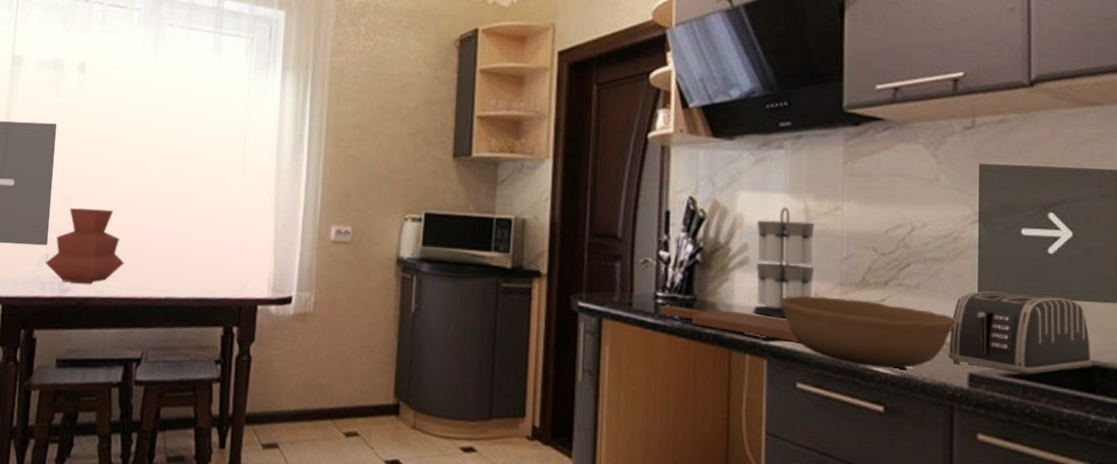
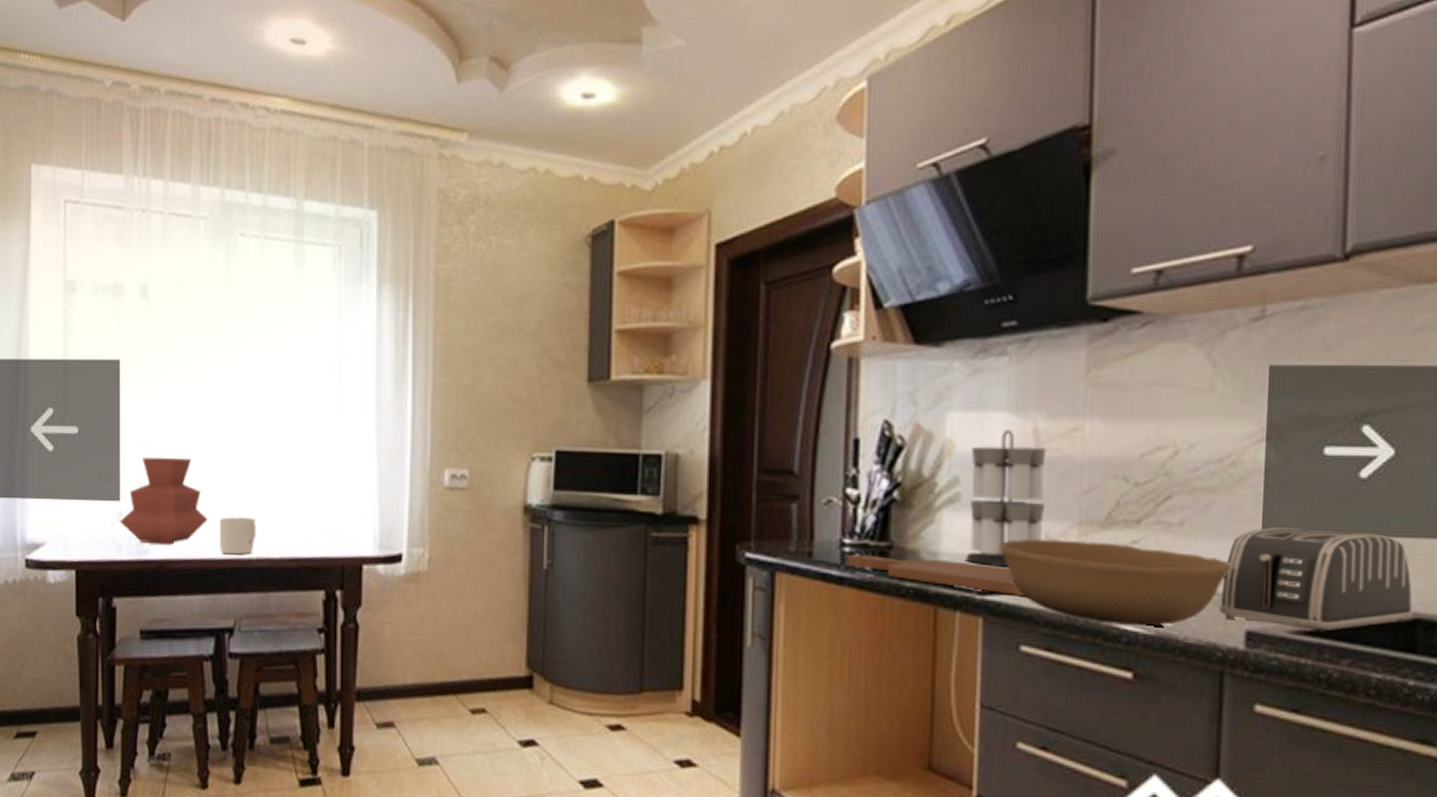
mug: none [133,261,167,295] -> present [220,517,257,555]

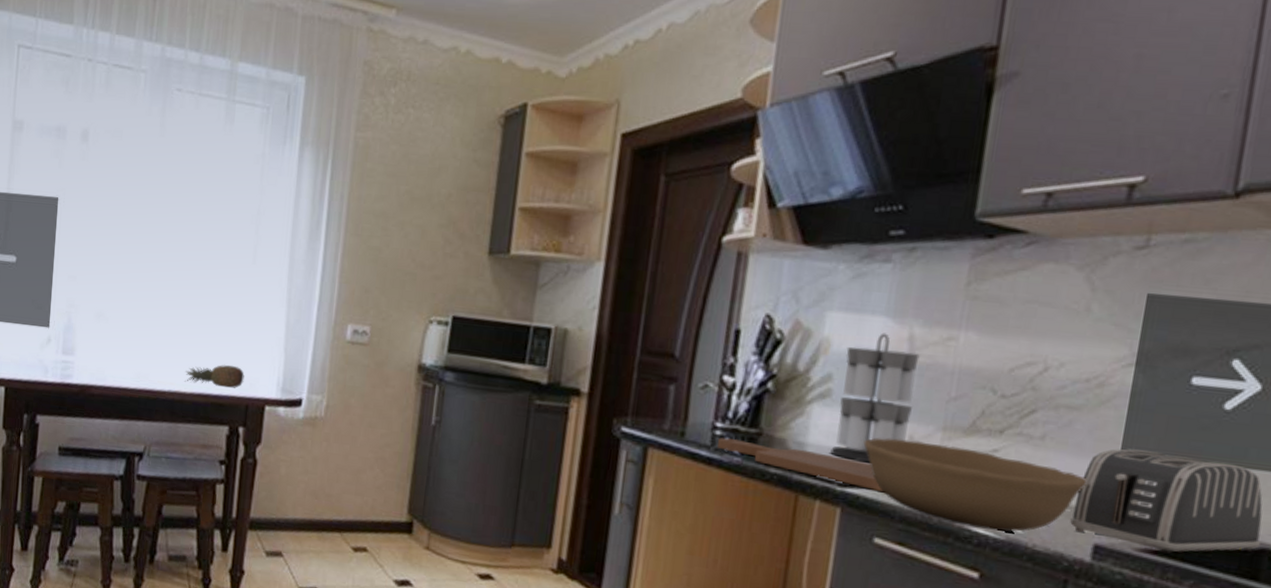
vase: present [119,457,208,544] -> none [47,290,127,371]
mug: present [220,517,257,555] -> none [136,351,171,387]
fruit: none [273,523,338,550] -> present [185,364,245,389]

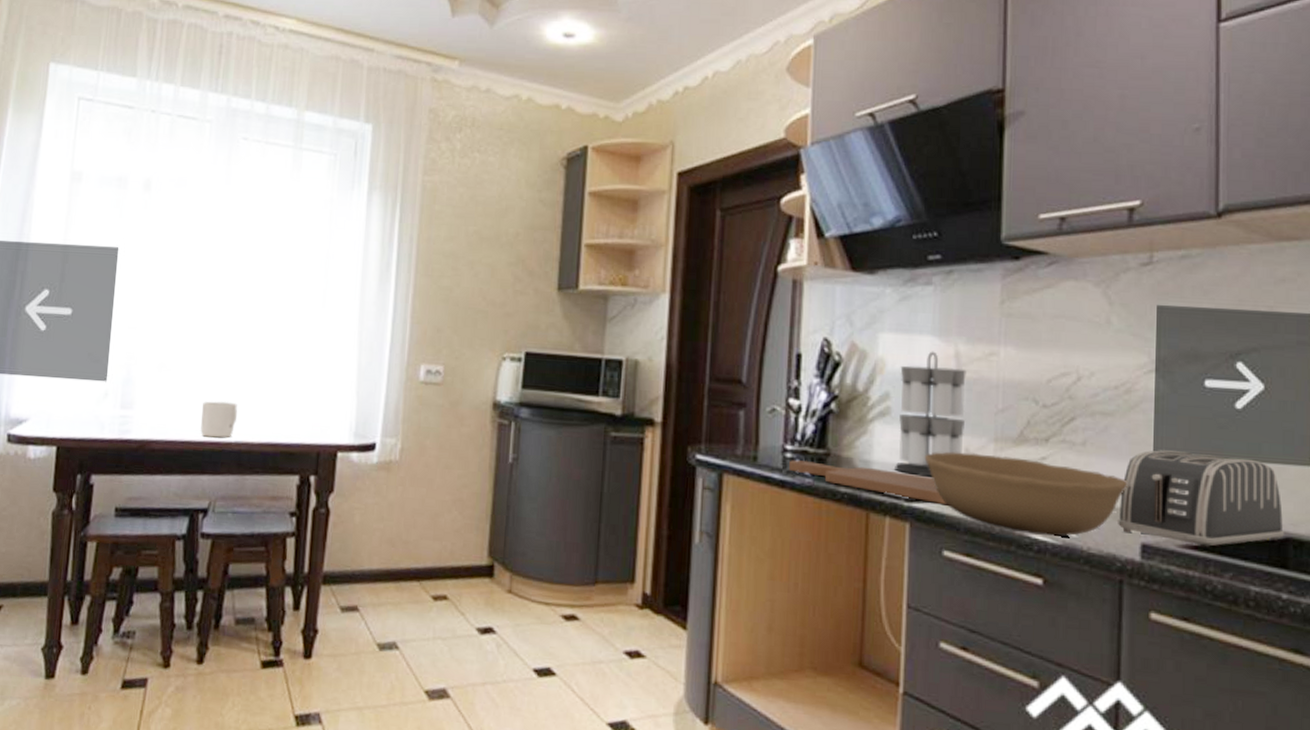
mug: none [136,351,171,387] -> present [200,401,238,438]
fruit: present [185,364,245,389] -> none [252,411,315,437]

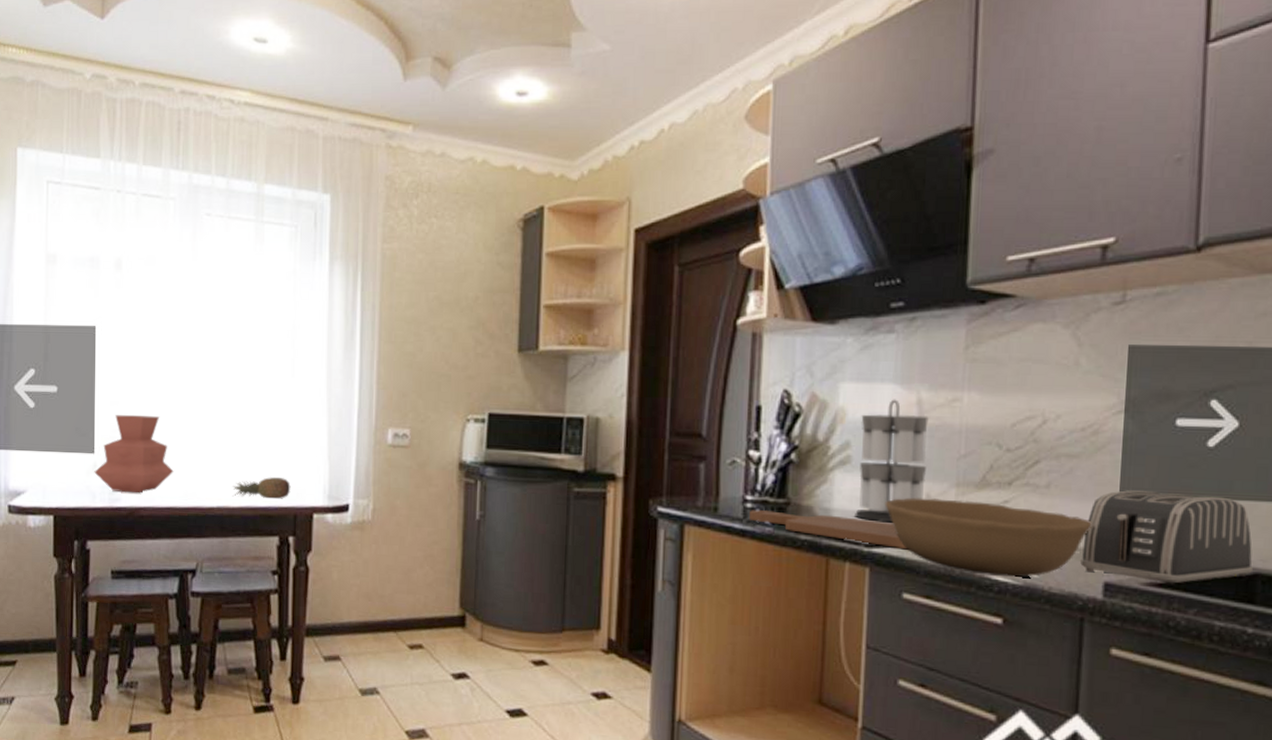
vase: none [104,341,191,424] -> present [93,414,174,493]
mug: present [200,401,238,438] -> none [184,469,218,504]
fruit: none [252,411,315,437] -> present [233,476,291,500]

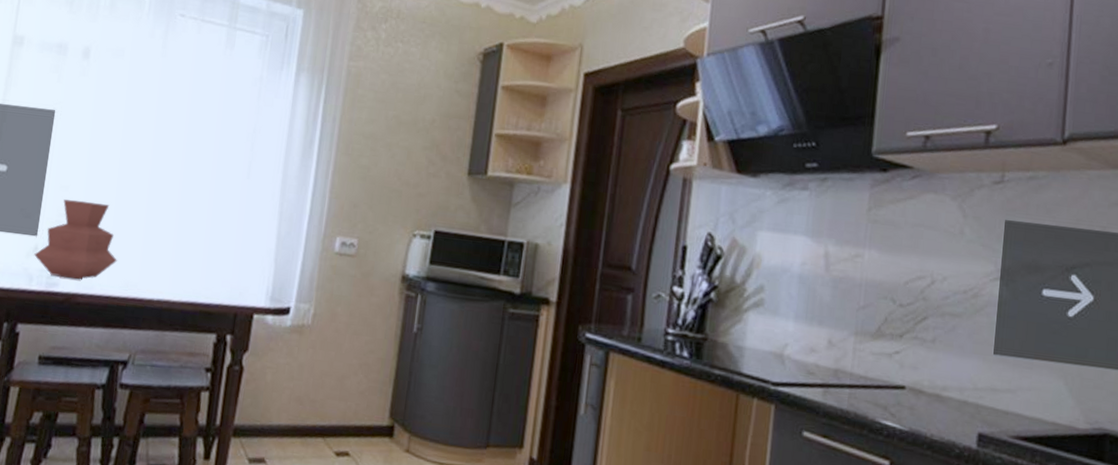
fruit: present [233,476,291,500] -> none [174,273,234,298]
cutting board: present [750,510,908,550] -> none [670,343,810,391]
spice rack: present [855,399,929,523] -> none [764,250,834,364]
bowl: present [885,497,1092,577] -> none [791,342,970,424]
toaster: present [1080,490,1253,587] -> none [959,350,1103,441]

